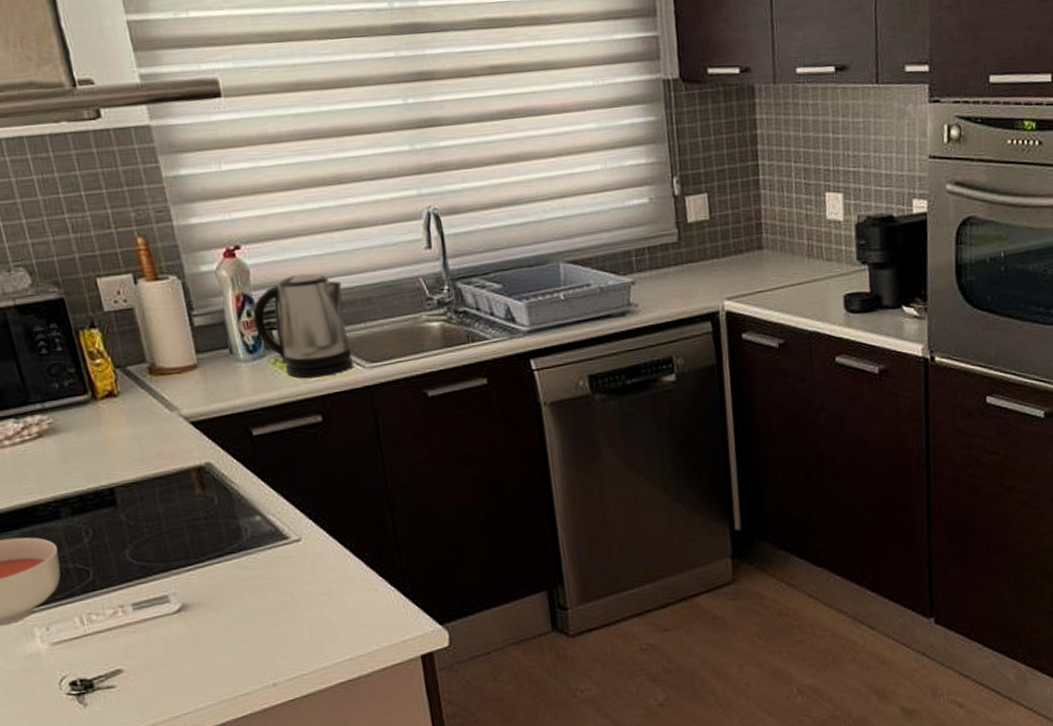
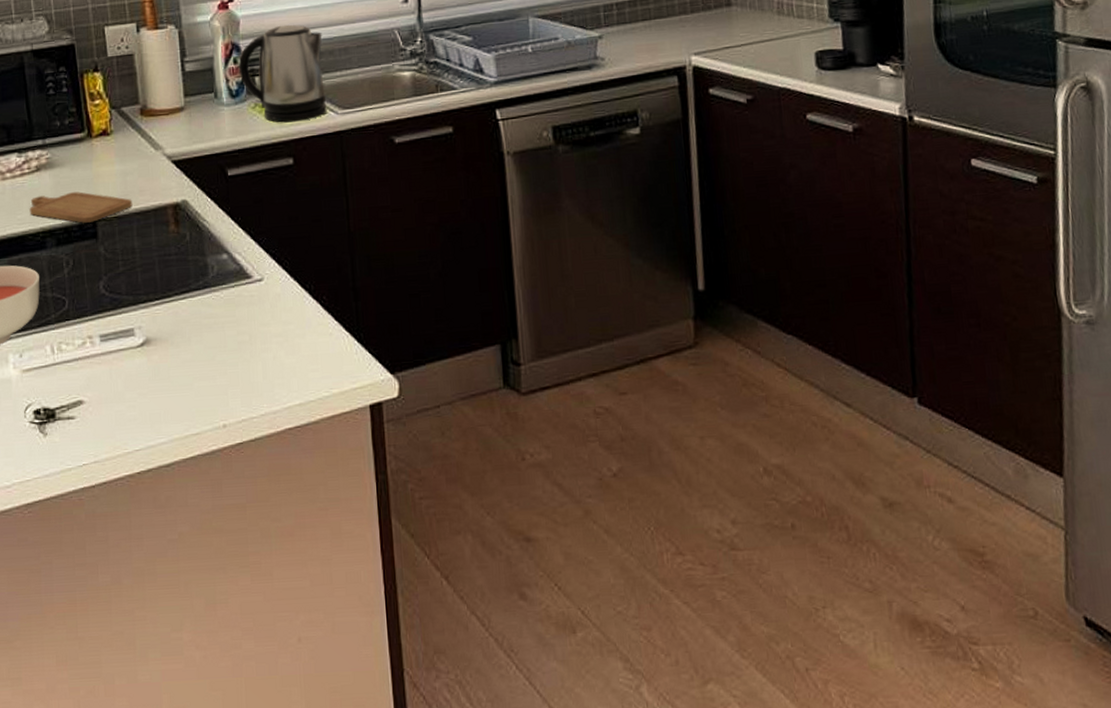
chopping board: none [36,457,152,491] -> present [29,191,133,223]

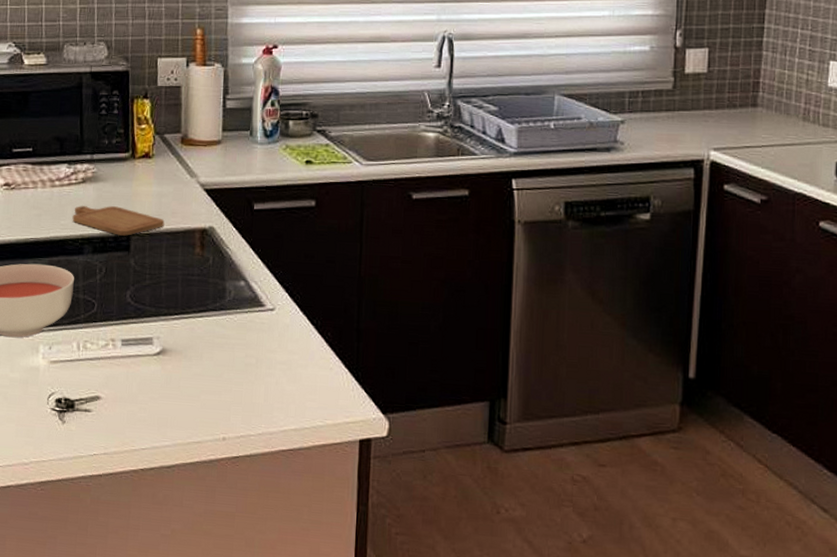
kettle: present [238,24,327,123] -> none [275,75,356,167]

